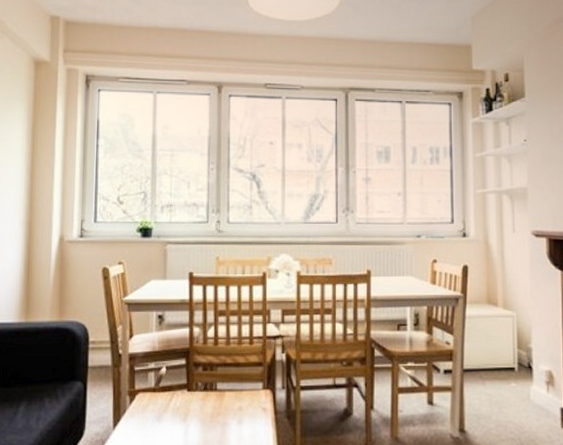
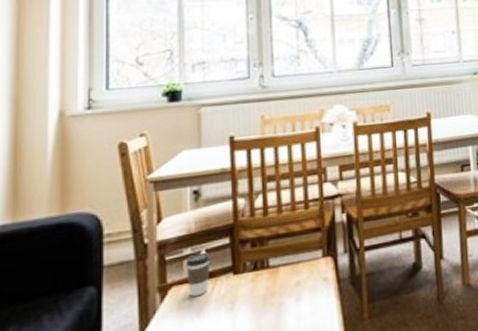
coffee cup: none [150,368,170,404] -> present [186,252,211,297]

